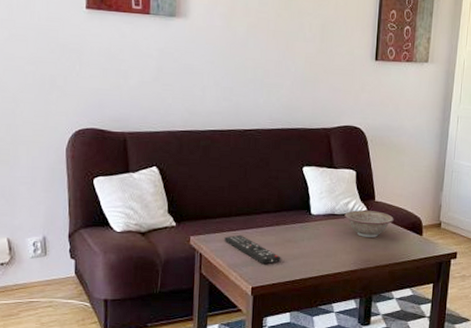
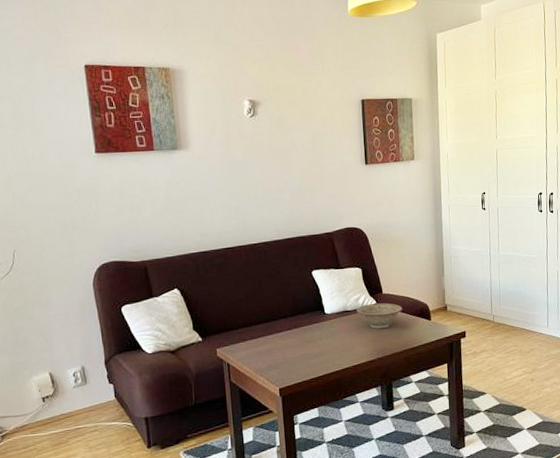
remote control: present [224,234,281,265] -> none [248,341,303,366]

